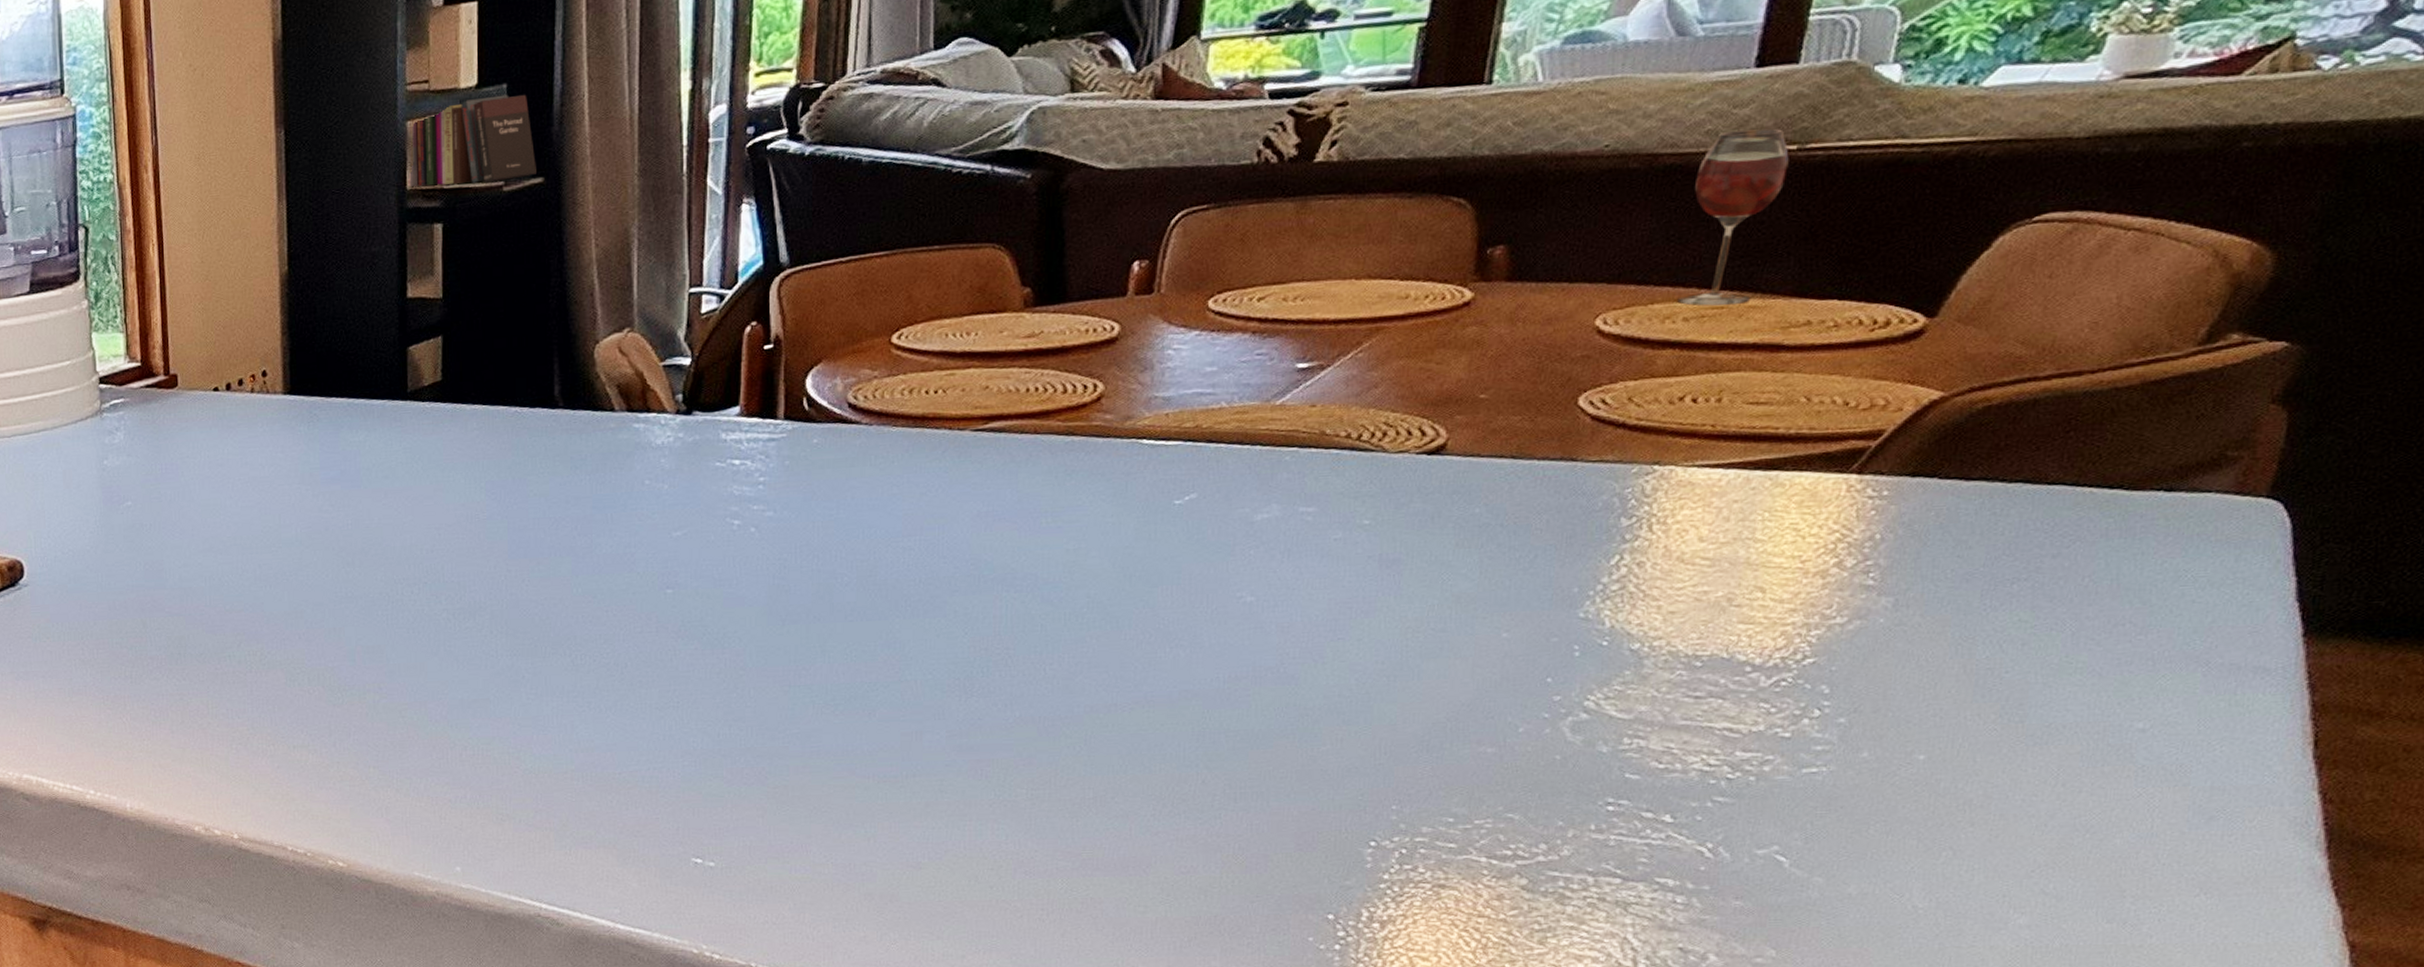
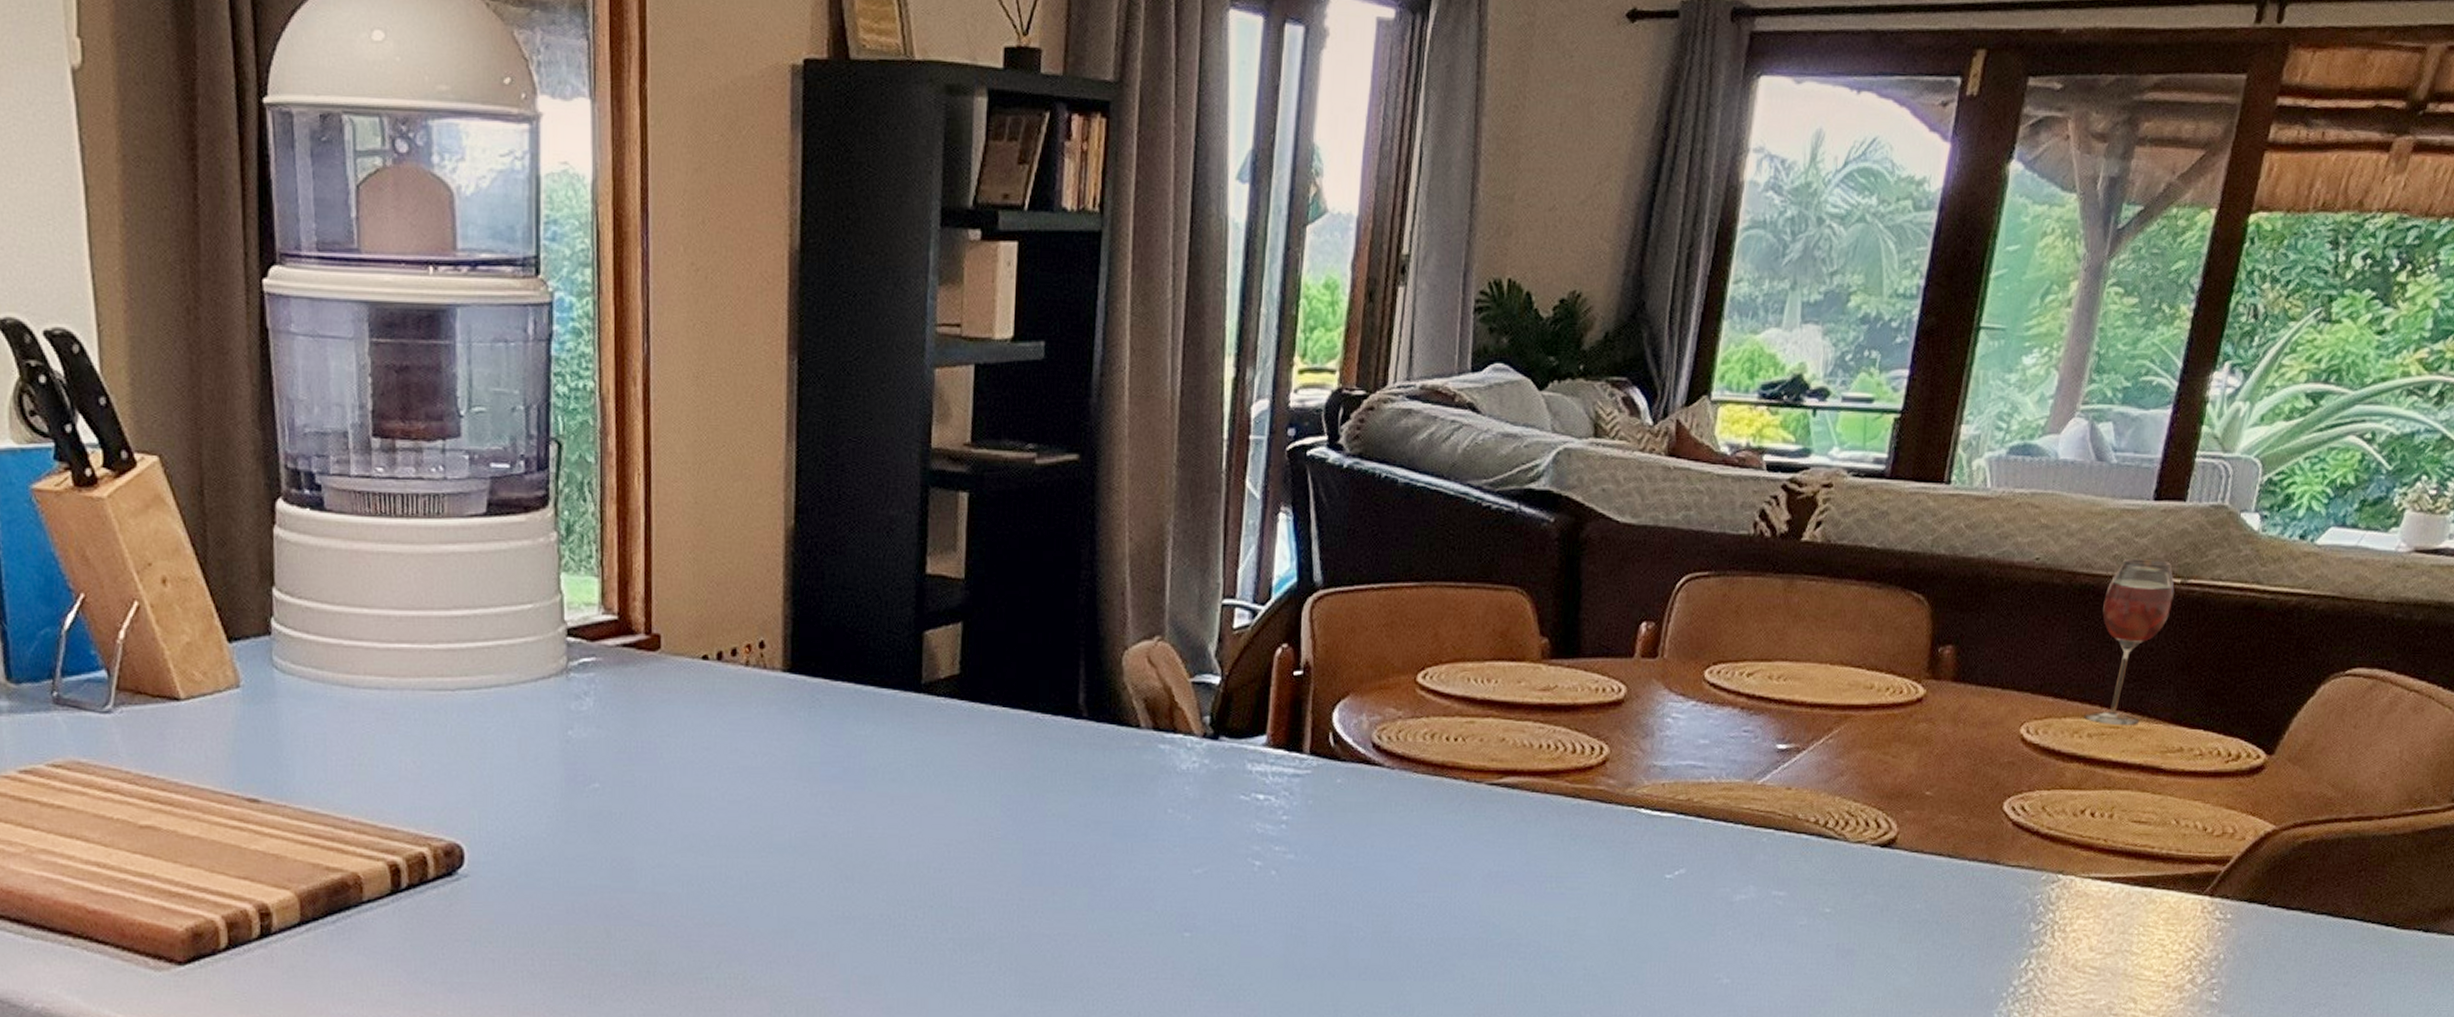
books: present [408,94,536,187] -> none [933,353,1072,453]

